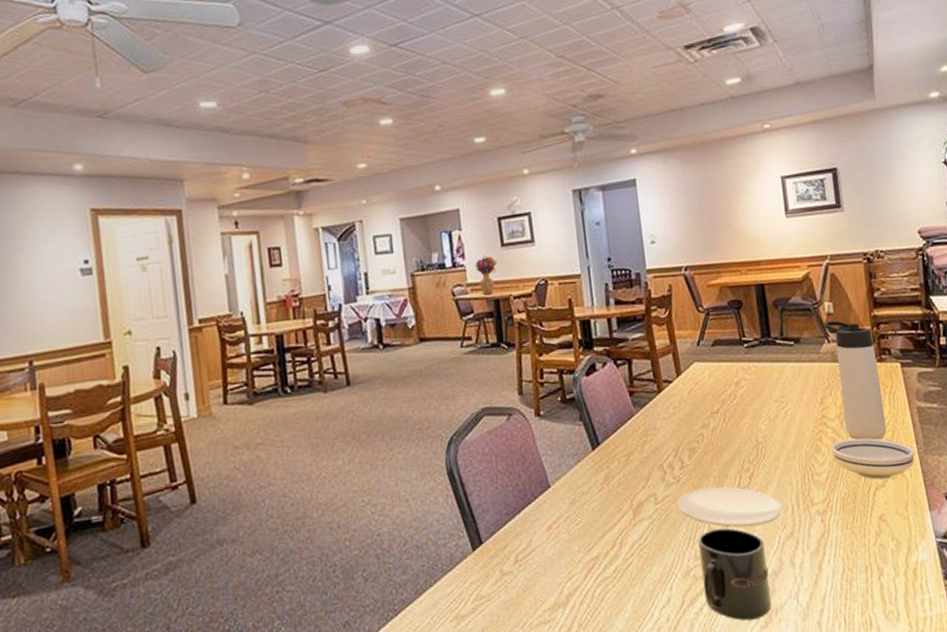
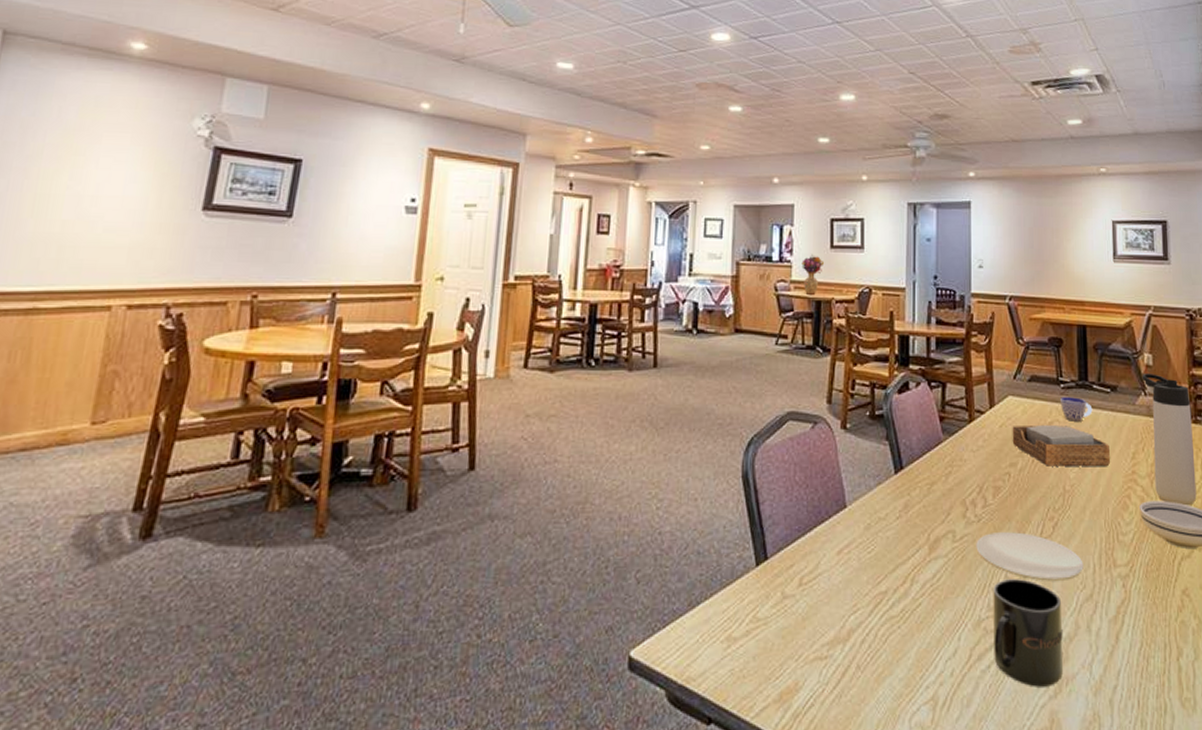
napkin holder: none [700,382,800,423] -> present [1012,424,1111,467]
cup: none [745,354,778,378] -> present [1060,397,1093,421]

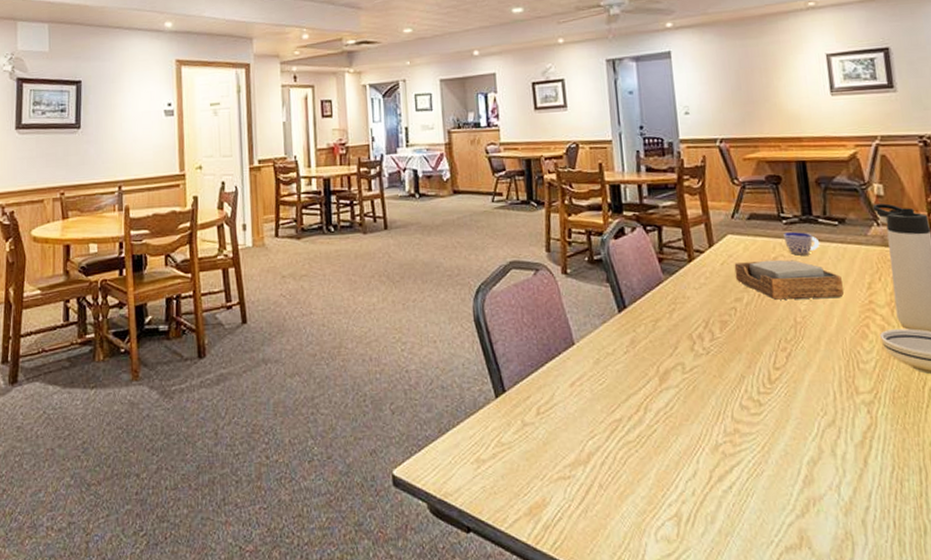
flower arrangement: present [801,253,824,296] -> none [508,116,530,156]
plate: present [976,532,1084,581] -> none [706,363,823,409]
mug: present [993,579,1064,687] -> none [728,406,809,507]

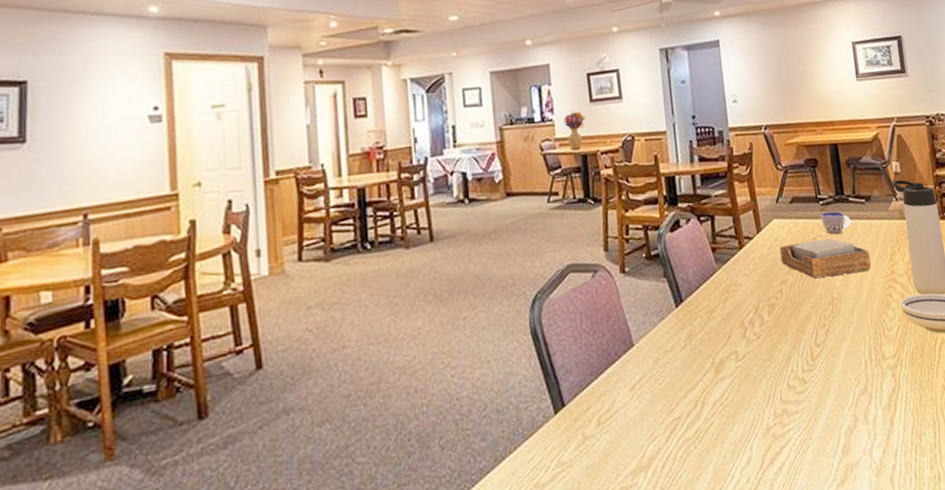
flower arrangement: none [508,116,530,156] -> present [563,109,585,151]

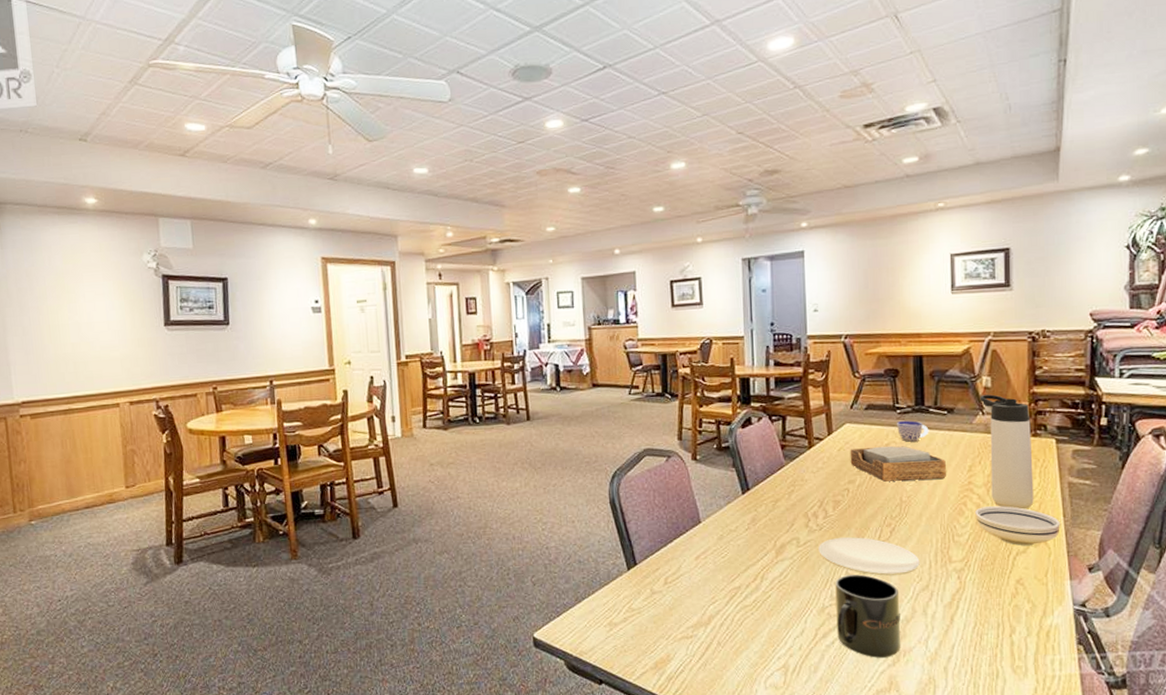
flower arrangement: present [563,109,585,151] -> none [646,313,667,351]
plate: none [757,342,856,384] -> present [818,537,920,576]
mug: none [777,384,847,479] -> present [835,574,901,658]

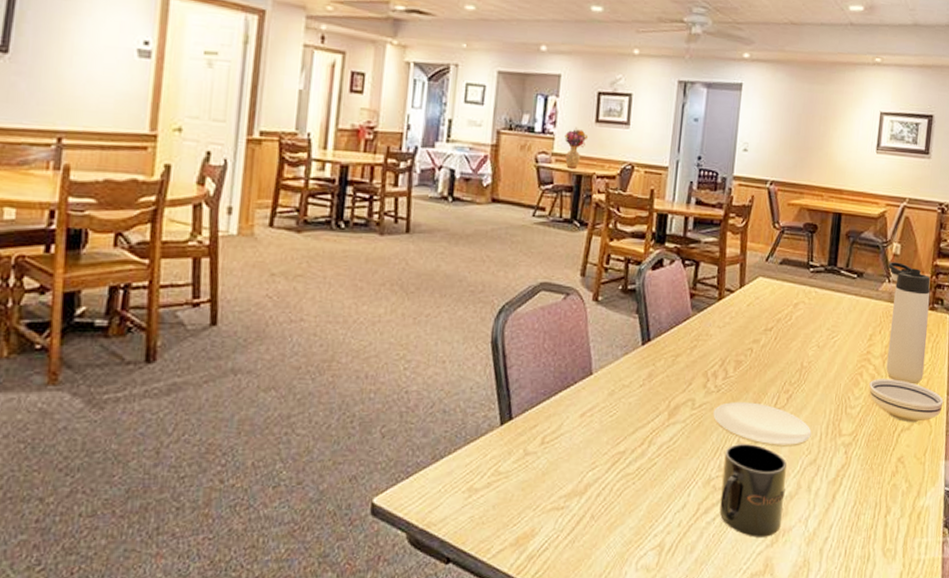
flower arrangement: none [646,313,667,351] -> present [564,126,588,170]
napkin holder: present [850,446,947,482] -> none [758,305,849,347]
cup: present [897,420,929,442] -> none [808,280,838,304]

